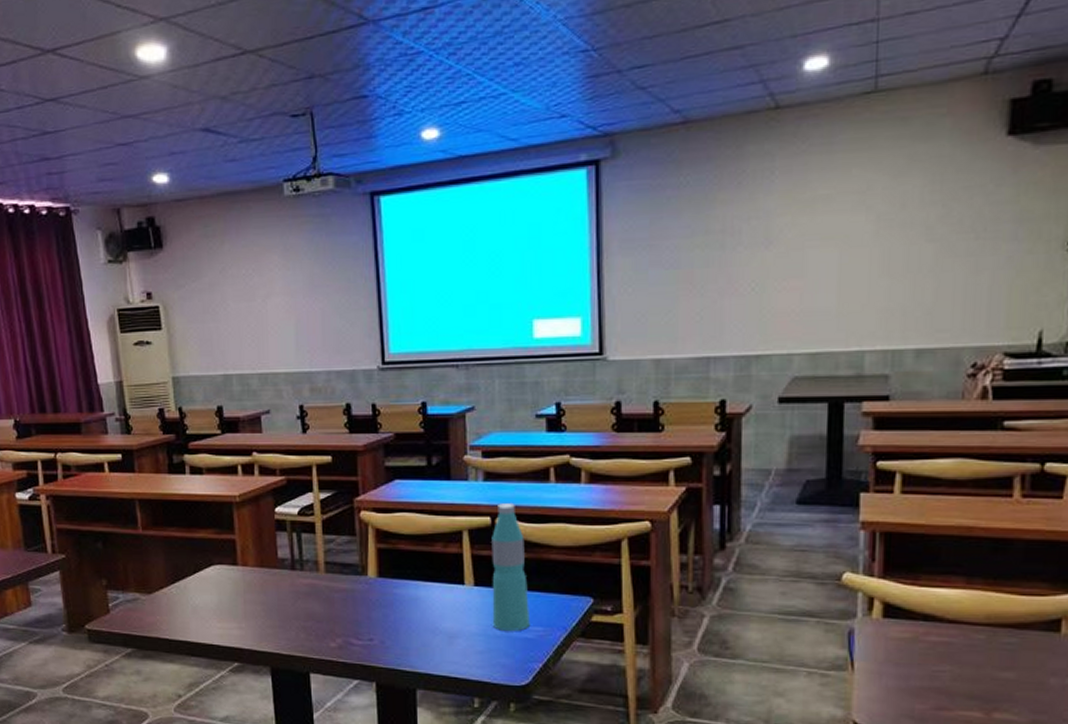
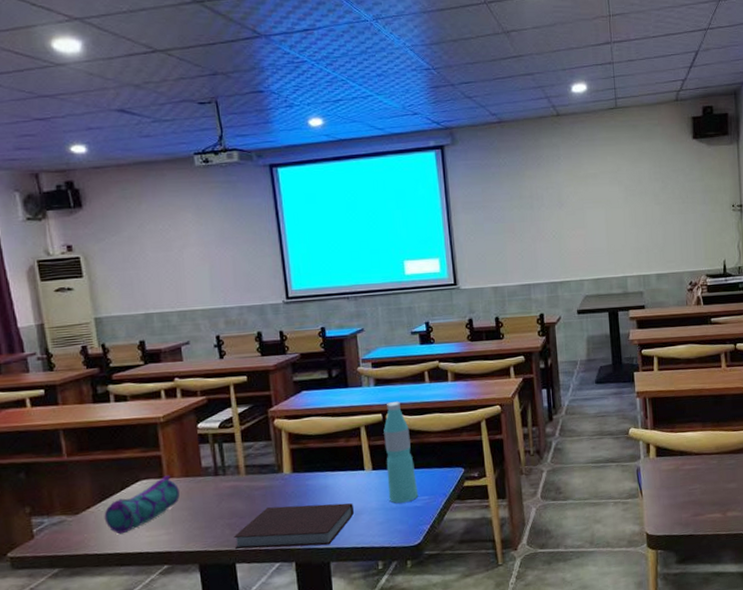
pencil case: none [176,563,253,622] -> present [104,475,180,535]
notebook: none [309,614,448,669] -> present [233,503,354,549]

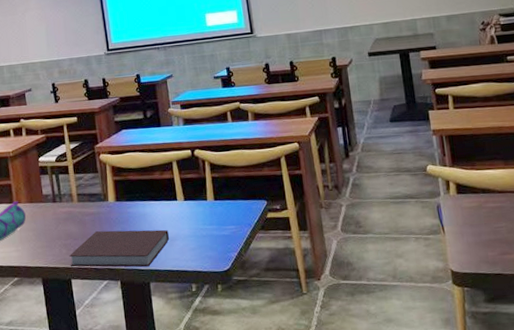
water bottle: present [384,402,419,503] -> none [193,139,226,231]

